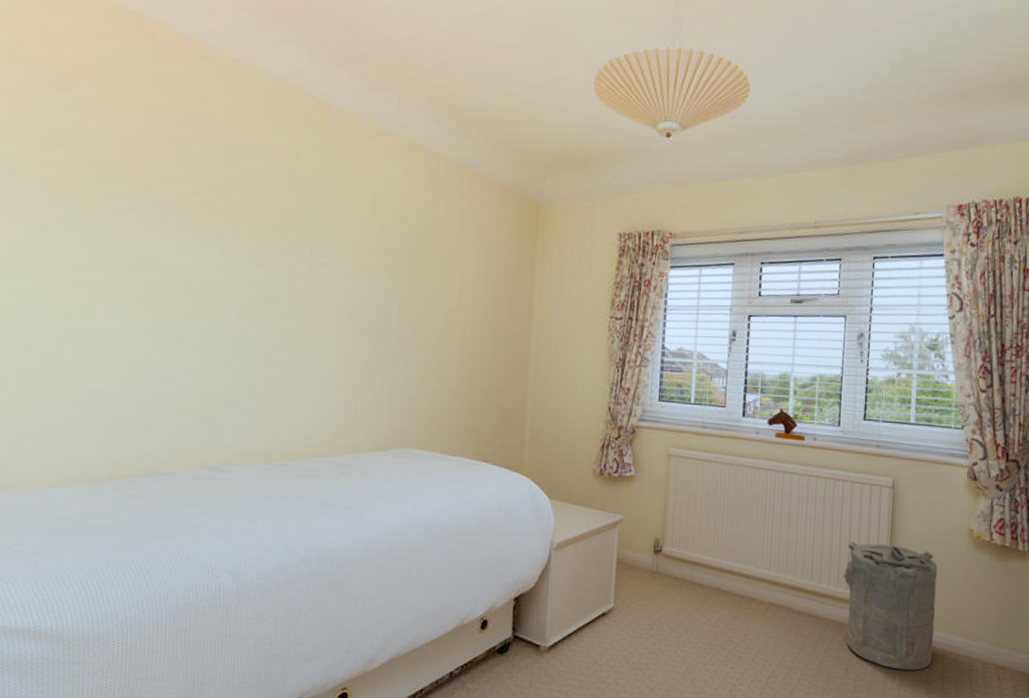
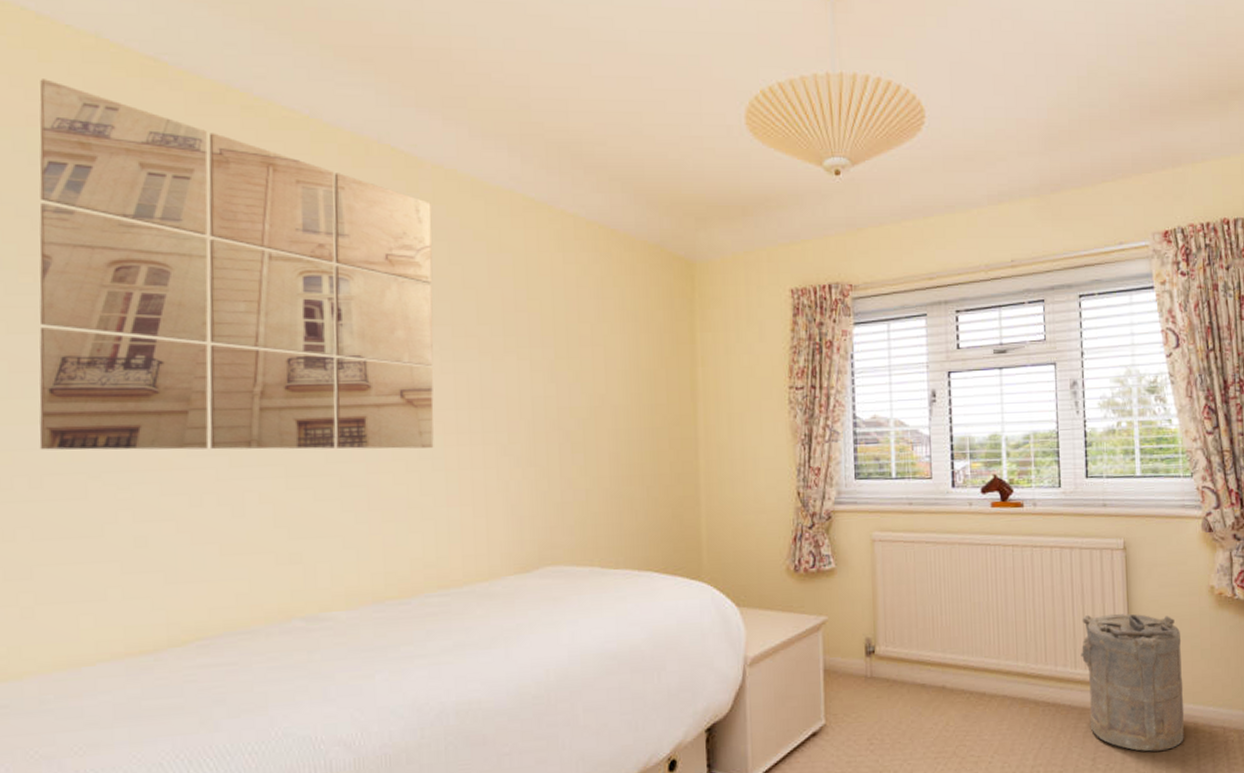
wall art: none [31,27,334,341] -> present [39,79,434,450]

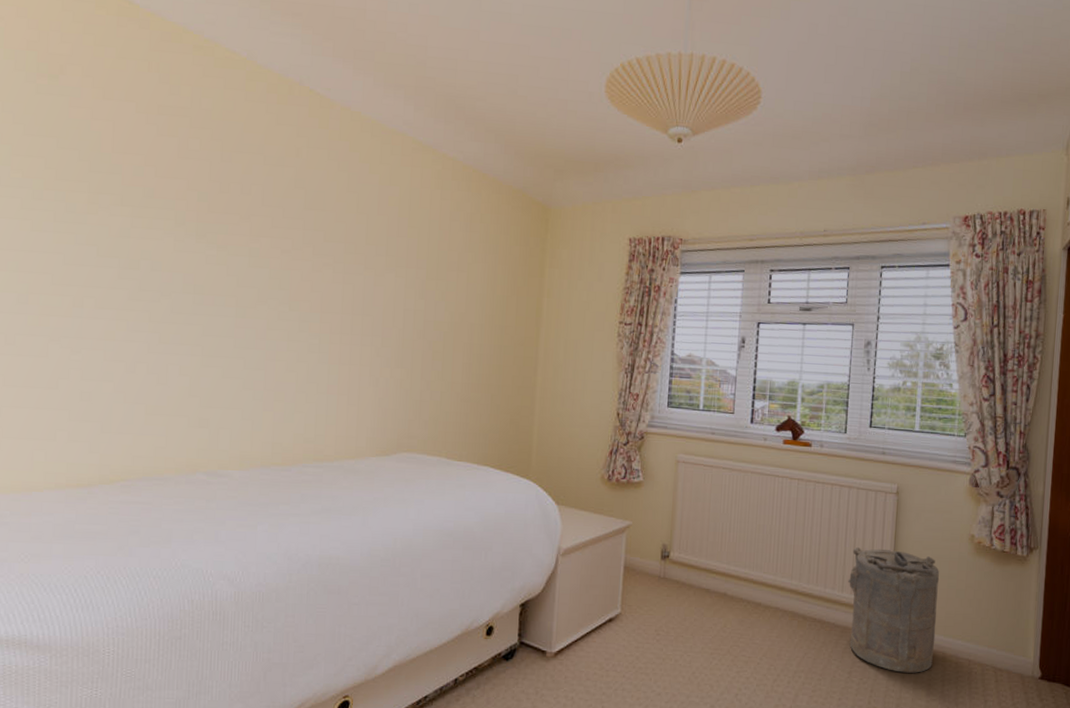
wall art: present [39,79,434,450] -> none [15,12,338,344]

